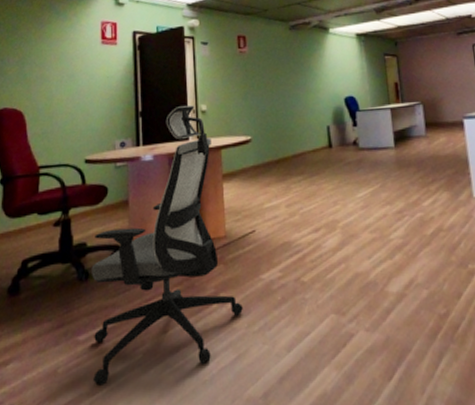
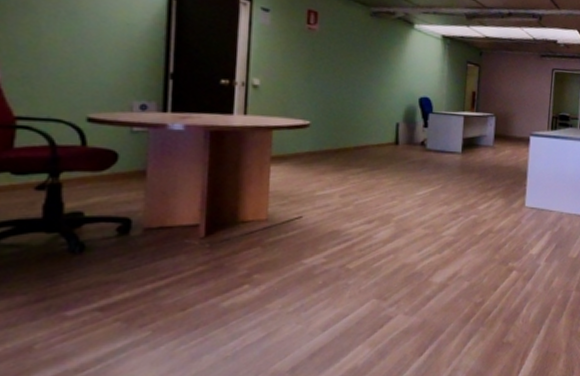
office chair: present [91,105,243,386] -> none [84,75,279,362]

